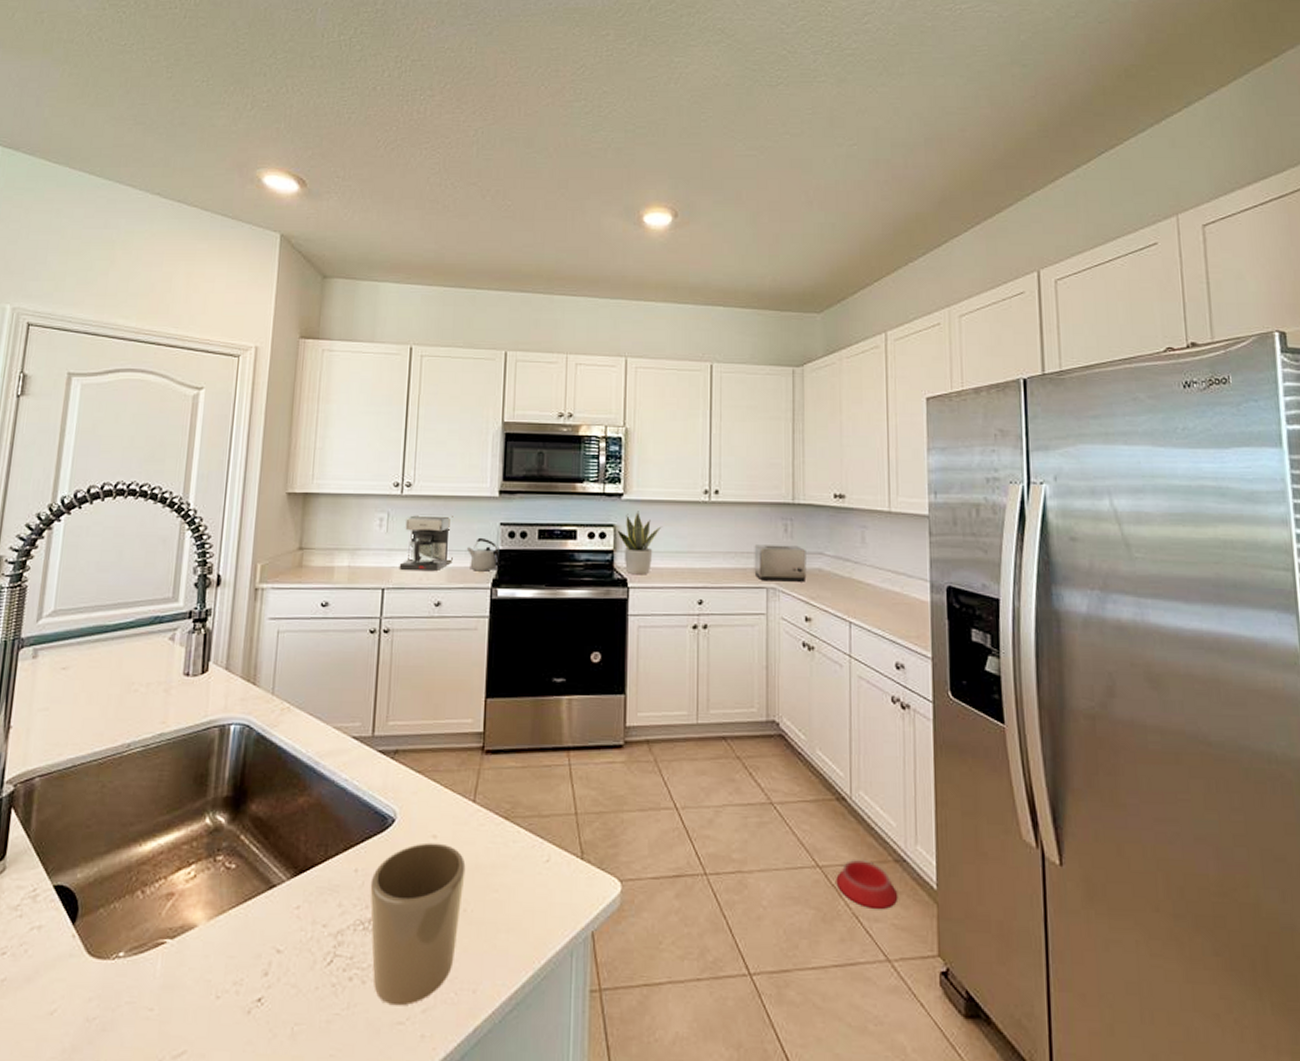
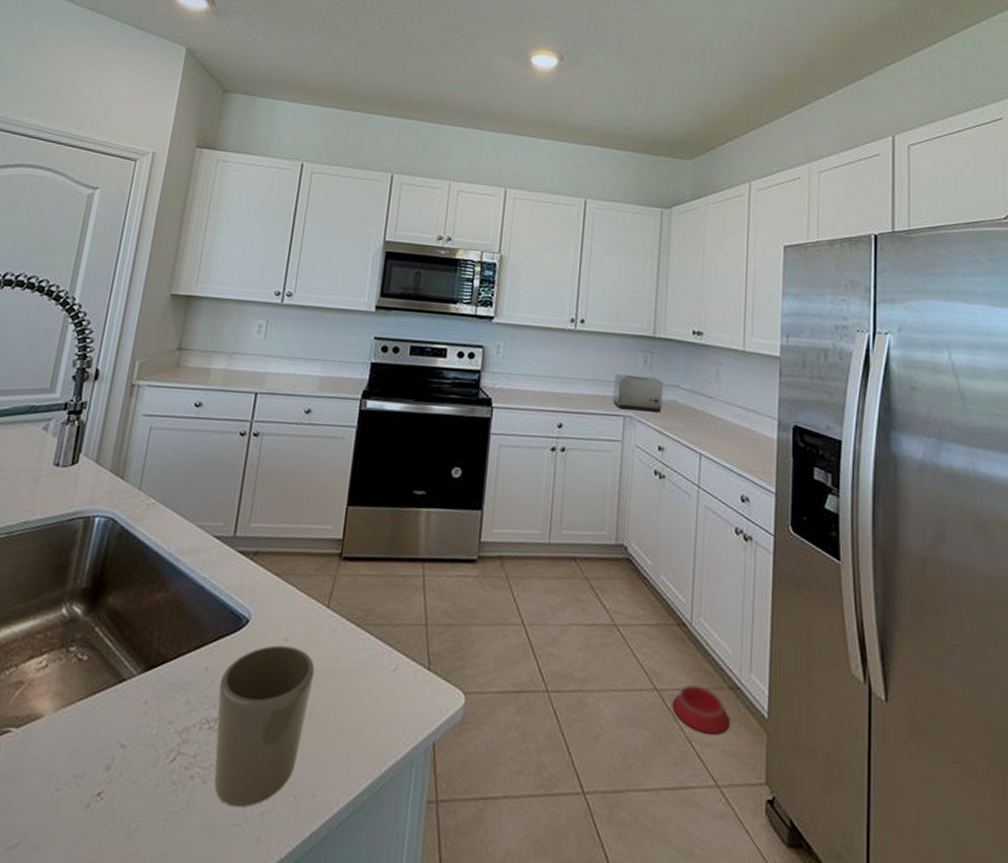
coffee maker: present [399,515,453,572] -> none [273,324,330,380]
kettle: present [466,537,501,572] -> none [340,349,373,383]
potted plant: present [617,511,661,575] -> none [485,334,528,396]

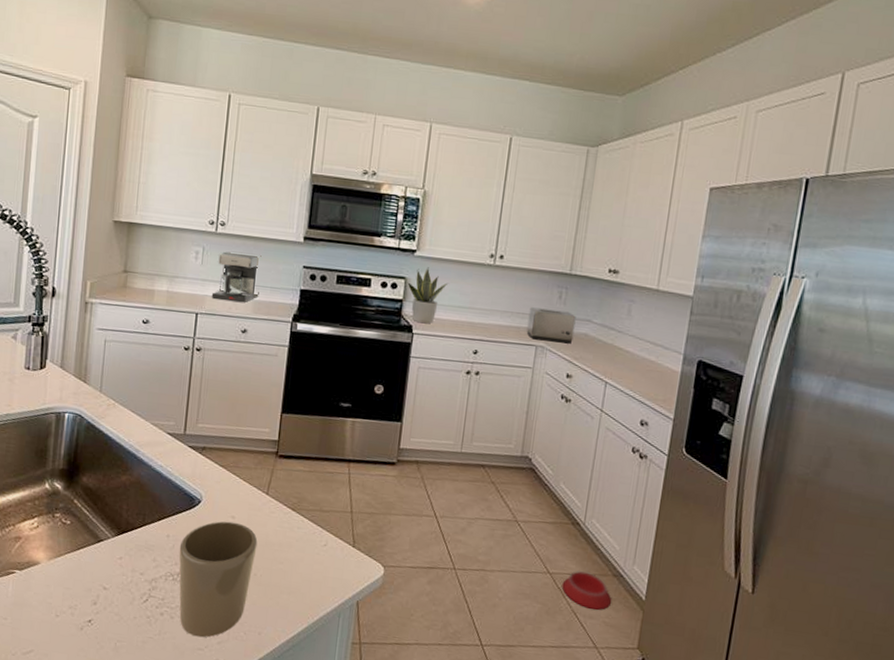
coffee maker: none [273,324,330,380] -> present [211,252,262,303]
potted plant: none [485,334,528,396] -> present [407,267,447,324]

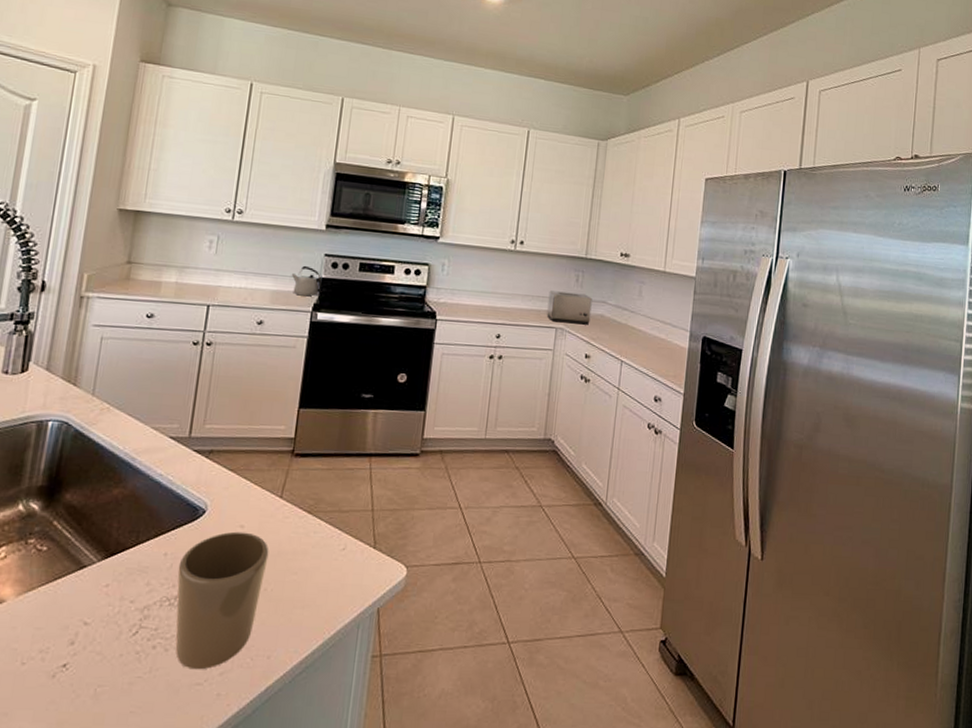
coffee maker: present [211,252,262,303] -> none [225,240,281,293]
kettle: none [271,277,302,307] -> present [291,265,323,296]
potted plant: present [407,267,447,324] -> none [431,253,470,310]
pet bowl: present [562,570,612,610] -> none [586,552,635,592]

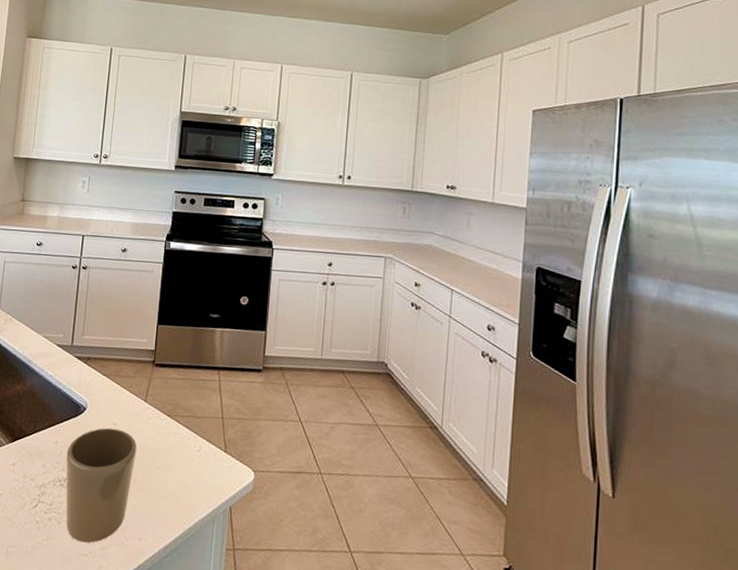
kettle: present [291,265,323,296] -> none [148,201,174,228]
toaster: present [546,290,592,325] -> none [375,222,420,255]

